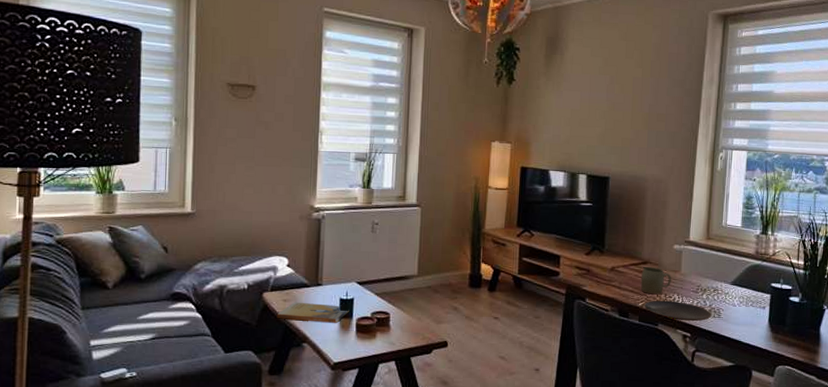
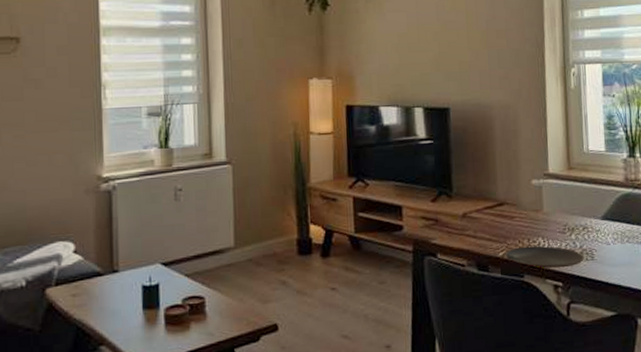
book: present [276,302,349,324] -> none [64,294,155,320]
mug: present [640,266,671,295] -> none [498,208,534,241]

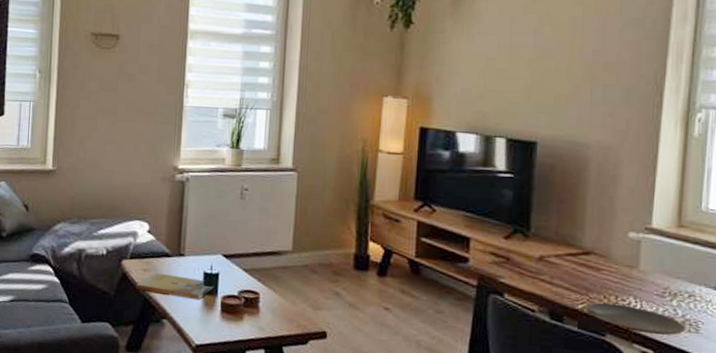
book: none [64,294,155,320] -> present [135,272,214,301]

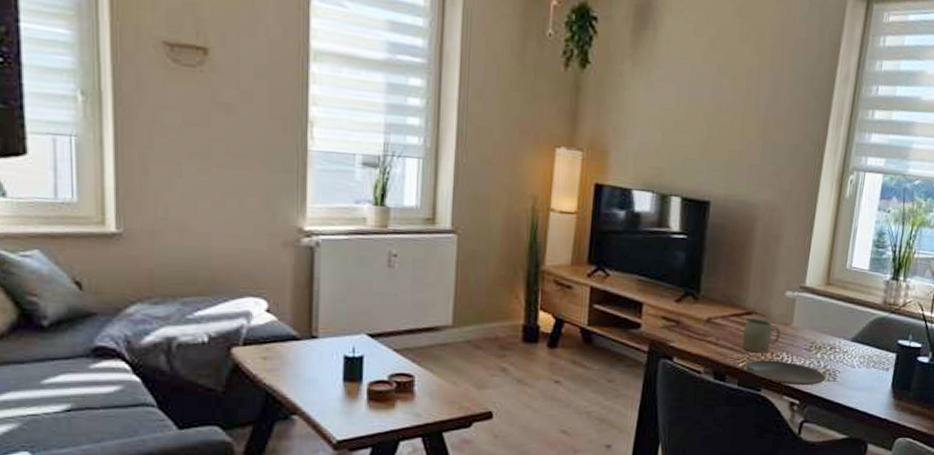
book: present [135,272,214,301] -> none [253,360,358,390]
mug: none [580,258,625,296] -> present [742,318,781,353]

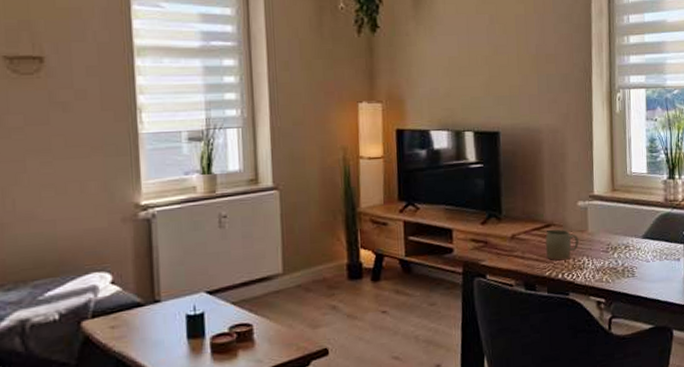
plate: present [744,360,826,385] -> none [551,264,625,286]

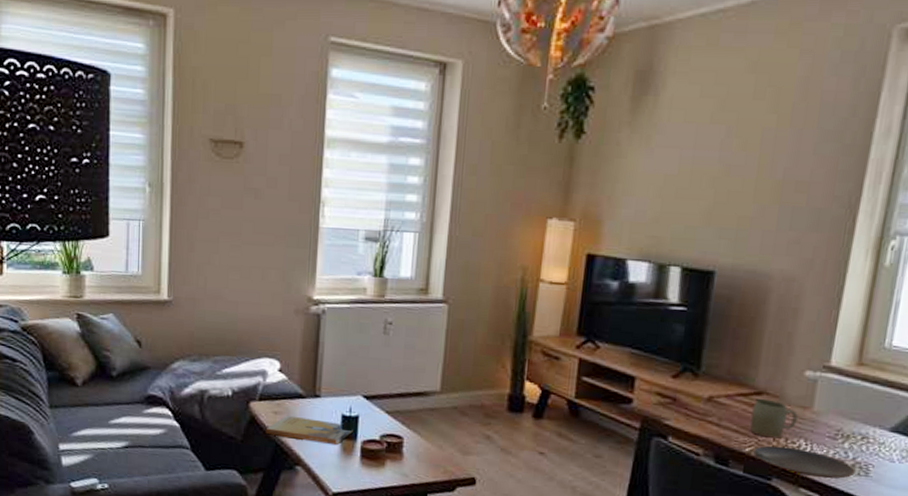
book: none [103,323,200,352] -> present [265,415,353,446]
plate: none [551,264,625,286] -> present [752,445,856,479]

